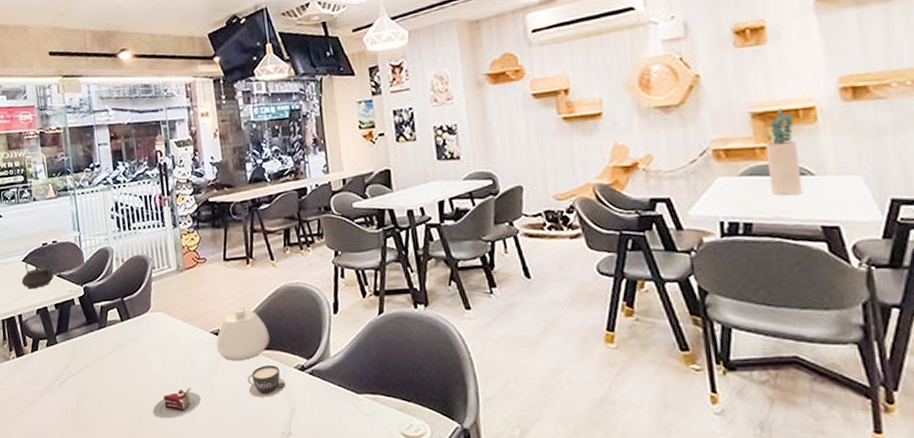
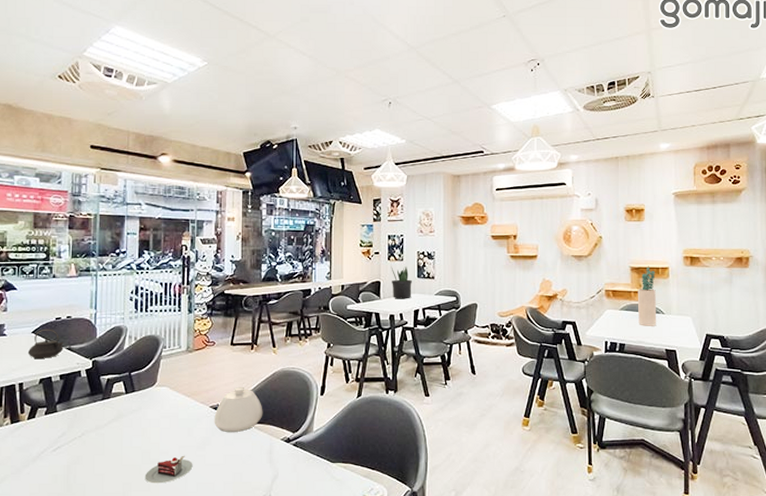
teacup: present [247,365,286,397] -> none [238,437,272,465]
planter: none [401,146,433,190] -> present [391,266,412,299]

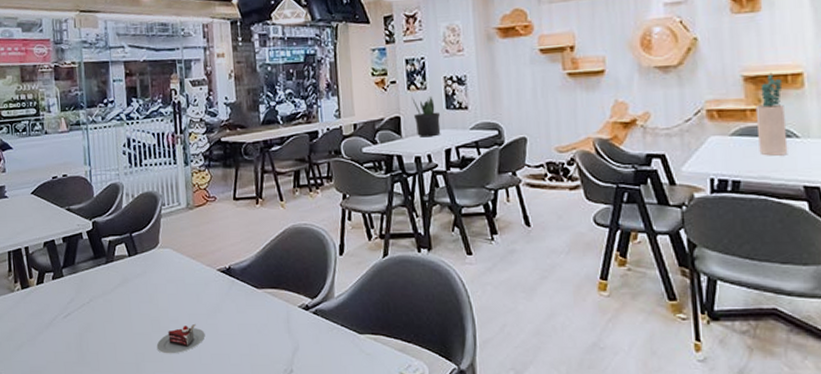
teapot: present [27,329,64,358] -> none [29,189,63,221]
sugar bowl: present [214,386,263,433] -> none [222,246,276,299]

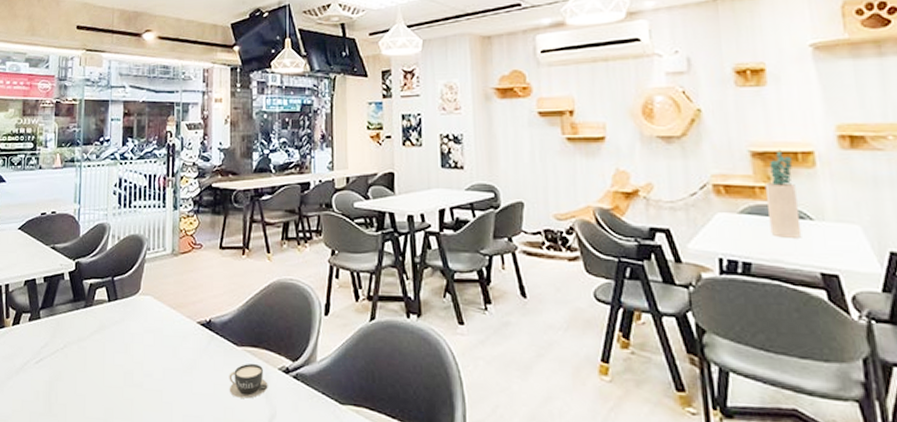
cake slice: present [156,323,205,354] -> none [127,379,179,412]
teacup: none [251,304,290,335] -> present [229,364,268,399]
planter: present [412,95,441,138] -> none [406,153,435,196]

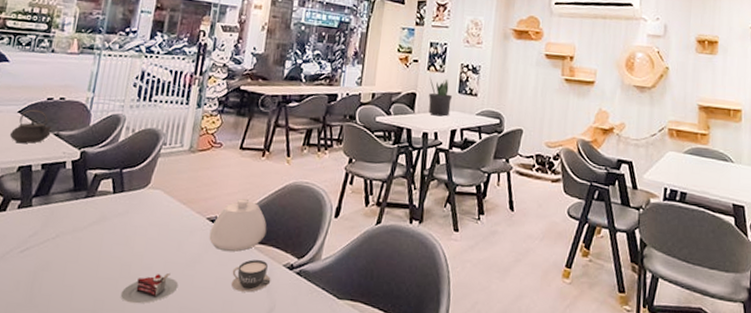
teapot: none [14,225,48,258] -> present [9,109,52,144]
cake slice: none [127,379,179,412] -> present [120,272,179,304]
sugar bowl: none [202,299,257,356] -> present [209,198,267,252]
planter: none [406,153,435,196] -> present [428,78,452,117]
vase: present [764,149,802,238] -> none [703,105,727,176]

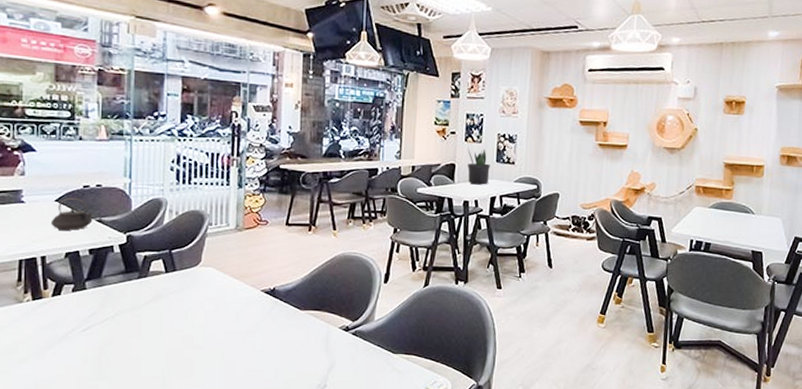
cake slice: present [120,272,179,304] -> none [187,340,241,370]
sugar bowl: present [209,198,267,252] -> none [265,270,320,319]
teacup: present [231,259,271,293] -> none [291,325,329,353]

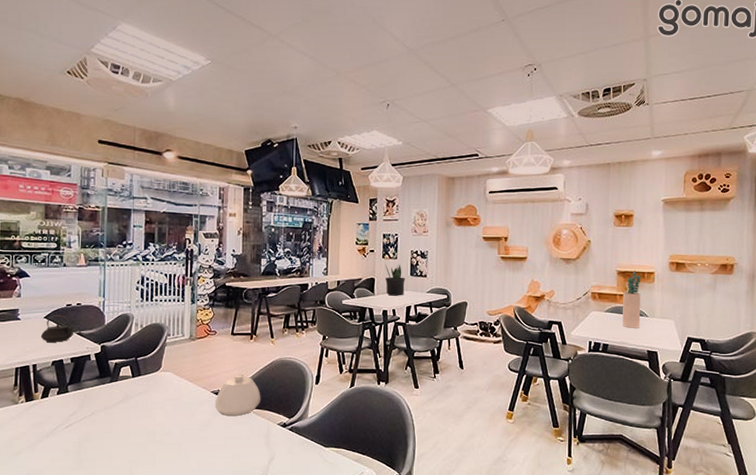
sugar bowl: none [265,270,320,319] -> present [215,374,261,417]
vase: none [727,162,750,226] -> present [622,270,642,328]

